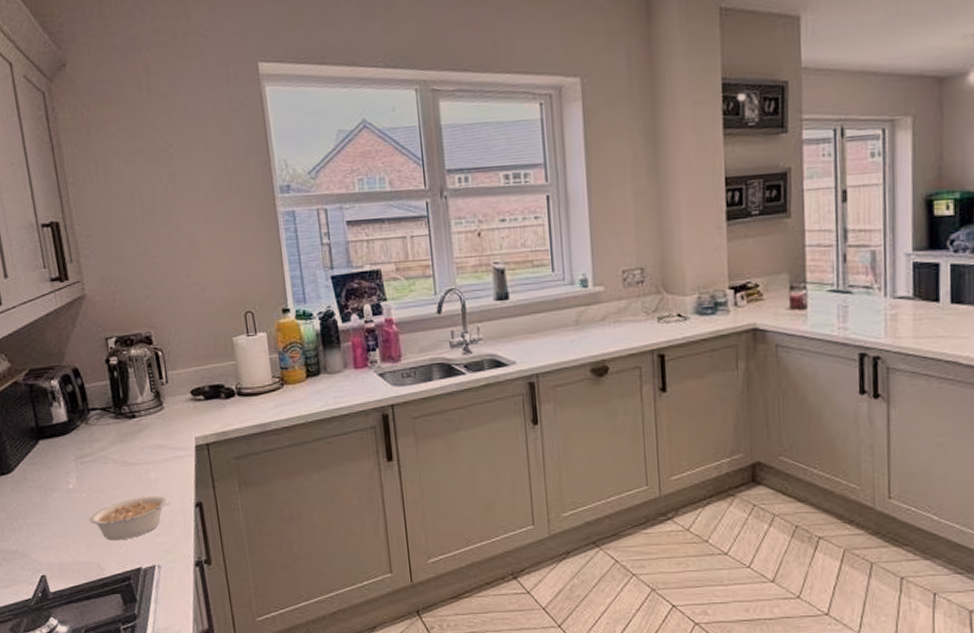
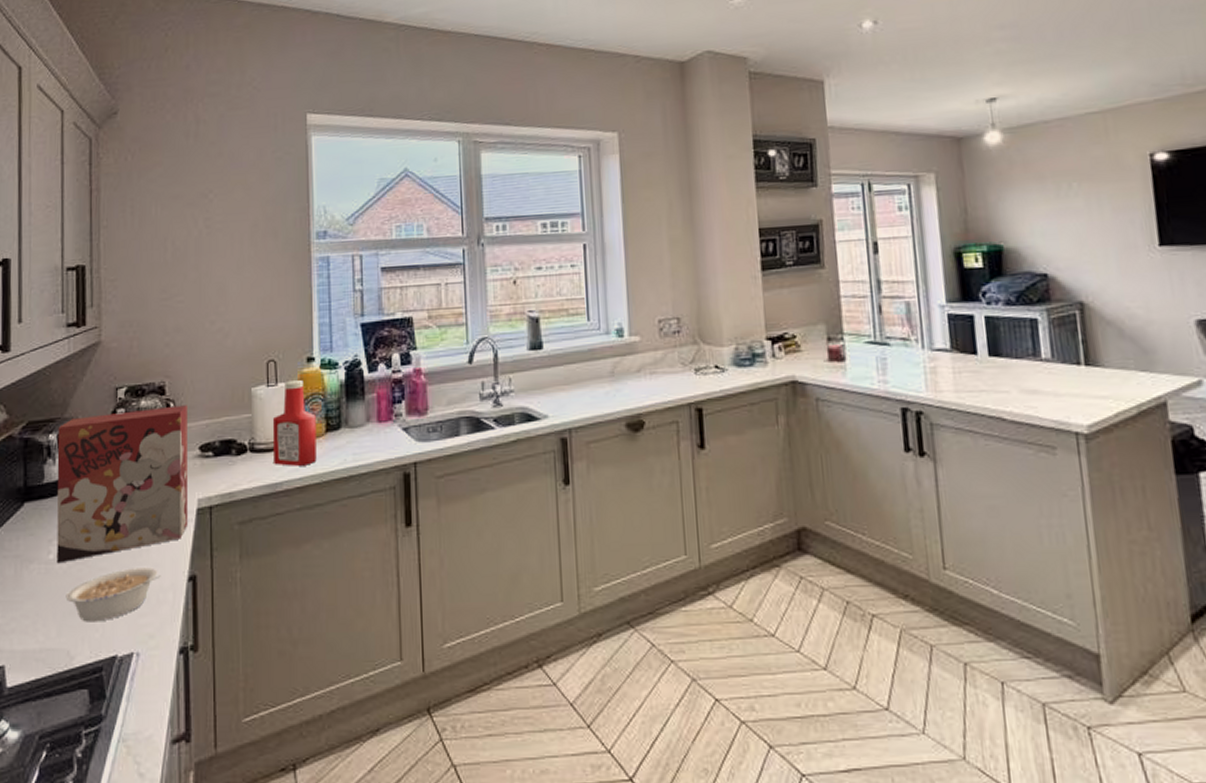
cereal box: none [58,354,189,492] -> present [56,405,189,564]
ketchup bottle: none [255,330,300,408] -> present [272,380,317,466]

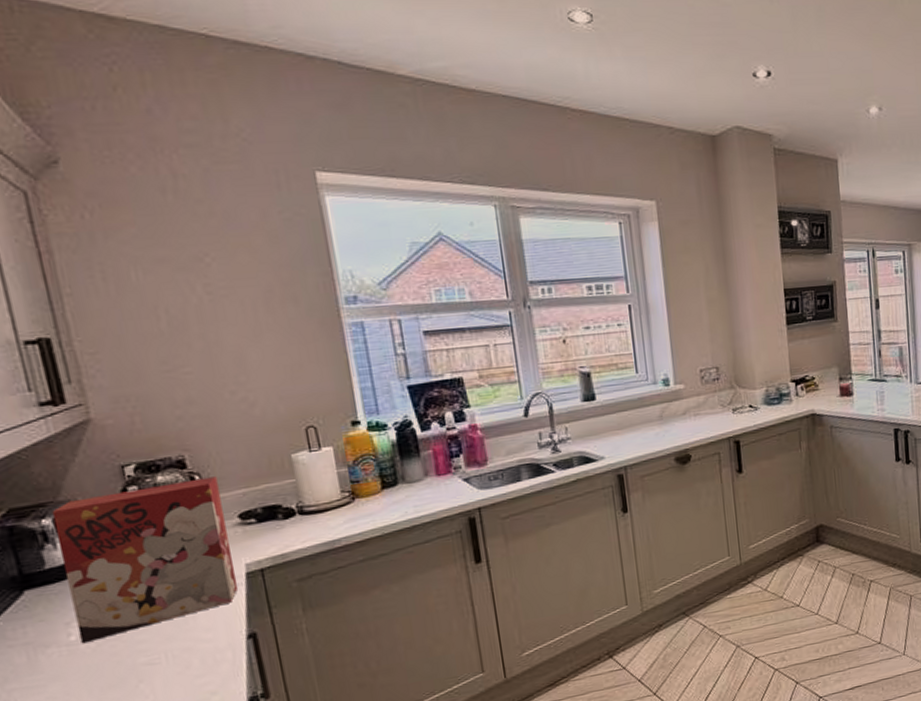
legume: present [65,567,161,622] -> none [100,632,215,693]
ketchup bottle: present [272,380,317,466] -> none [320,443,376,524]

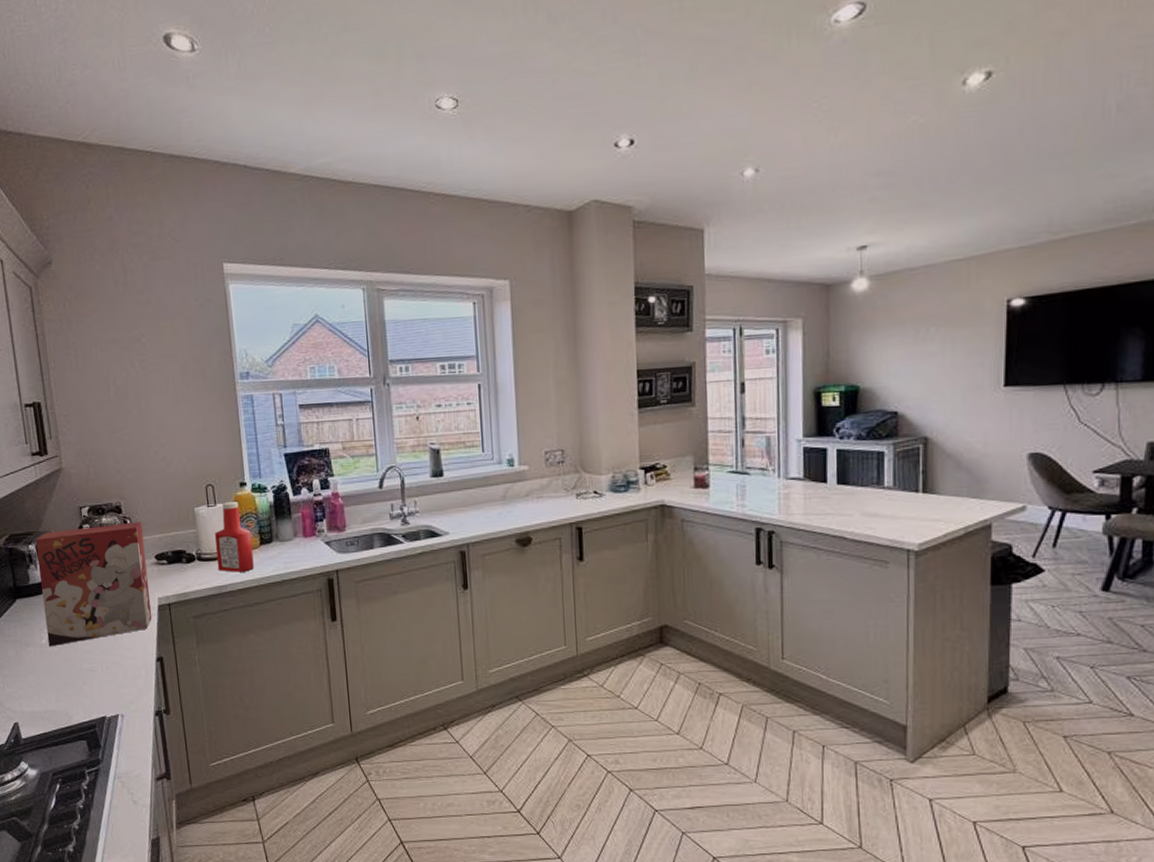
ketchup bottle: none [320,443,376,524] -> present [214,502,254,572]

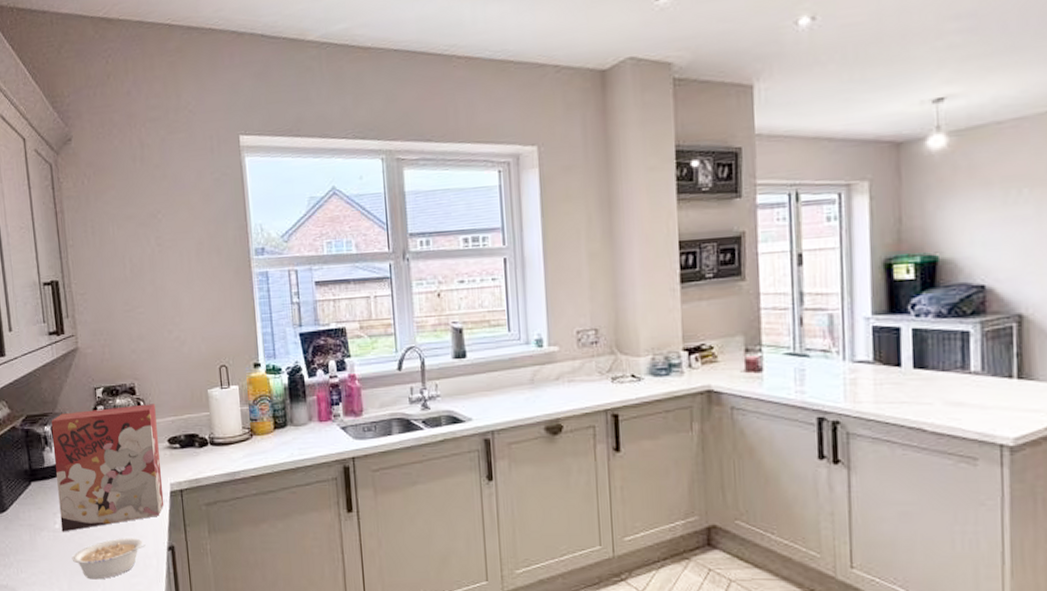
legume: none [59,651,134,691] -> present [72,538,146,580]
ketchup bottle: present [214,502,254,572] -> none [227,384,268,458]

